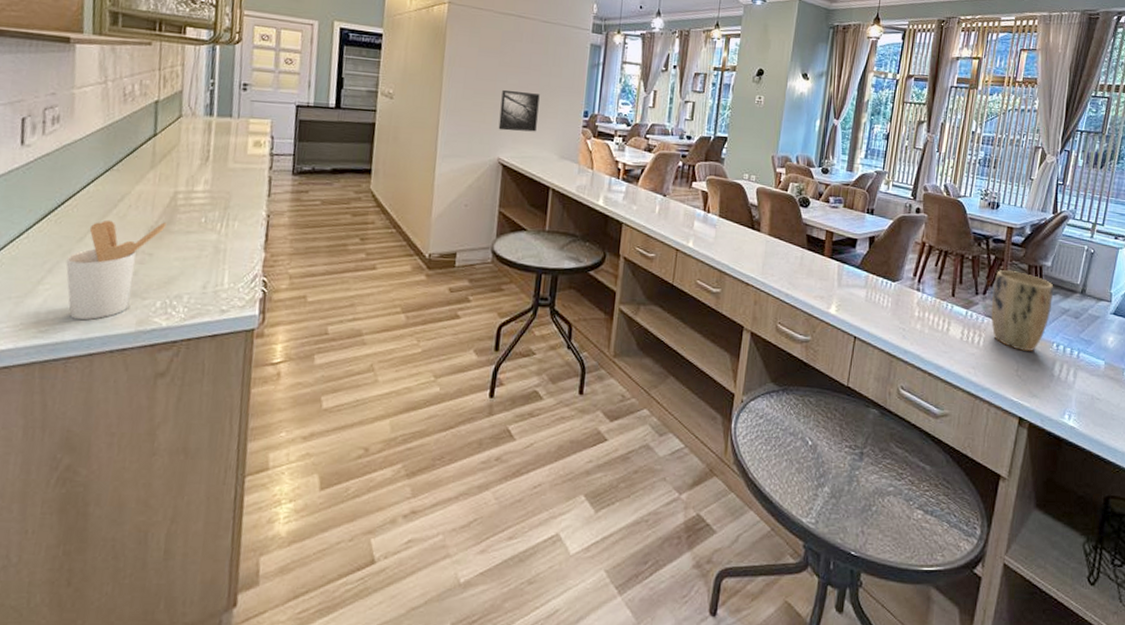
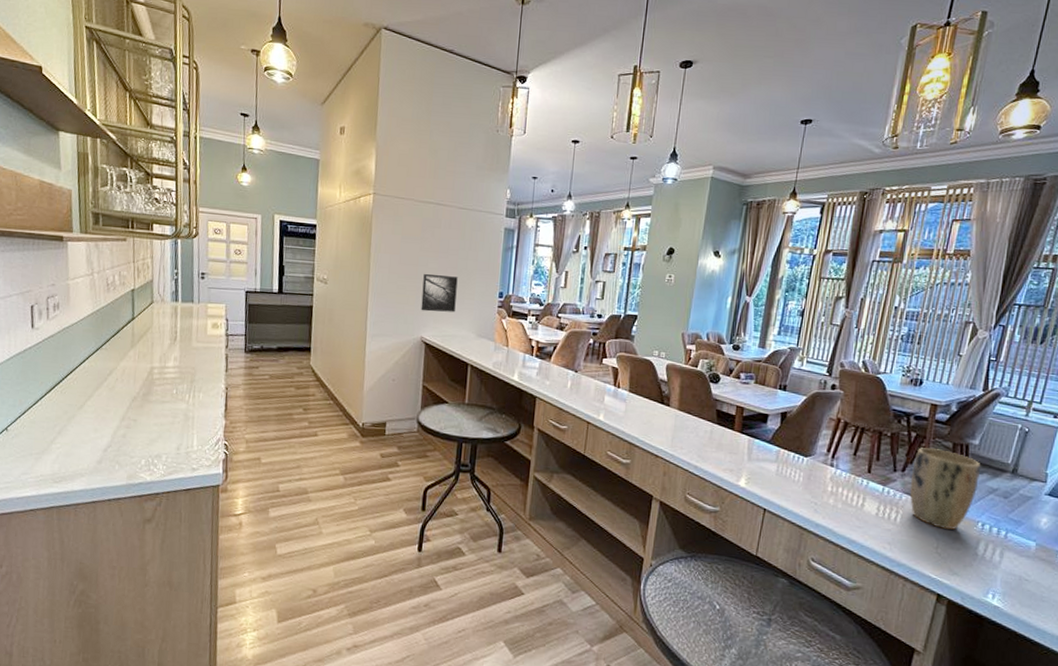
utensil holder: present [66,219,167,320] -> none [71,391,146,474]

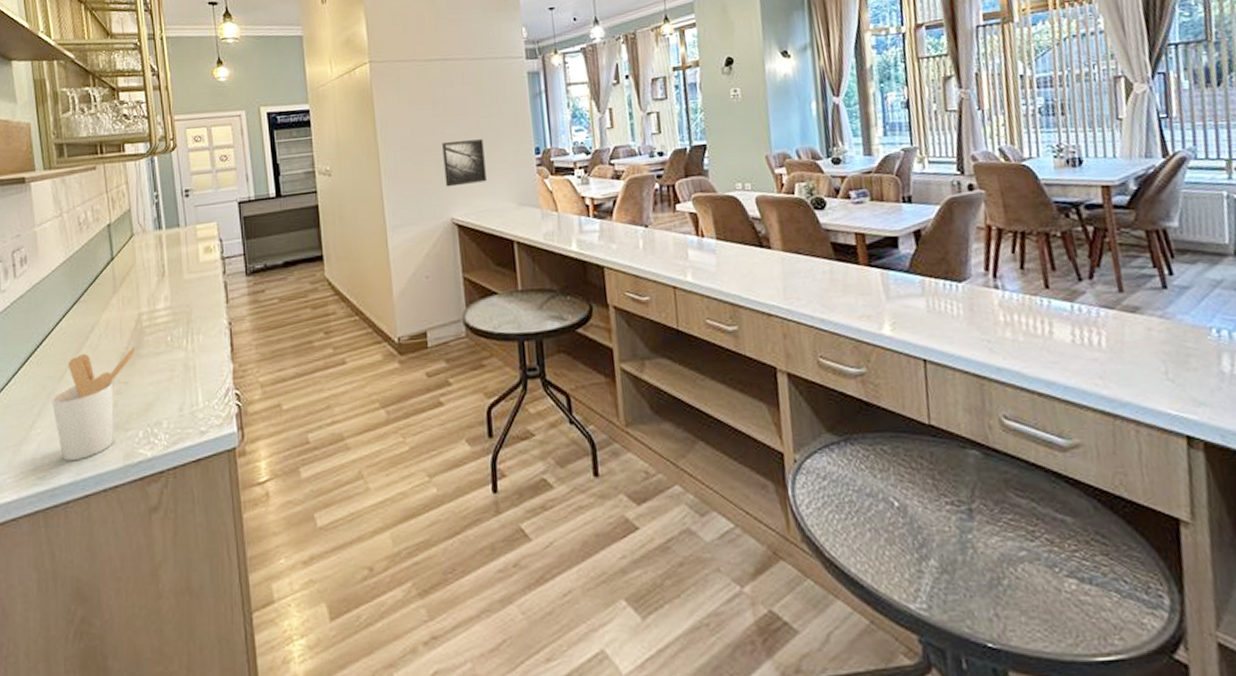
utensil holder: none [71,391,146,474] -> present [52,347,136,461]
plant pot: present [910,447,981,530] -> none [1101,241,1196,346]

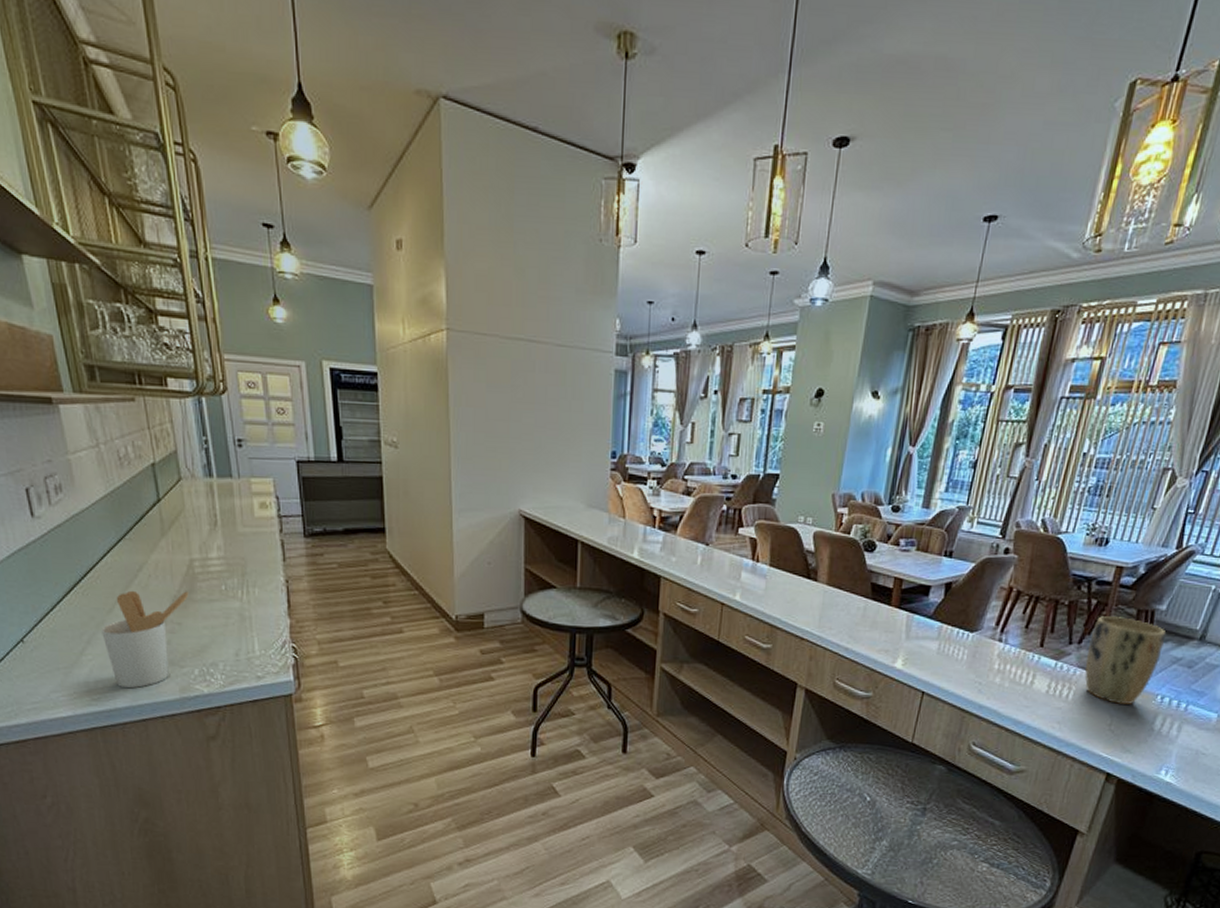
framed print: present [442,139,487,187] -> none [516,430,560,479]
plant pot: none [1101,241,1196,346] -> present [1085,616,1166,704]

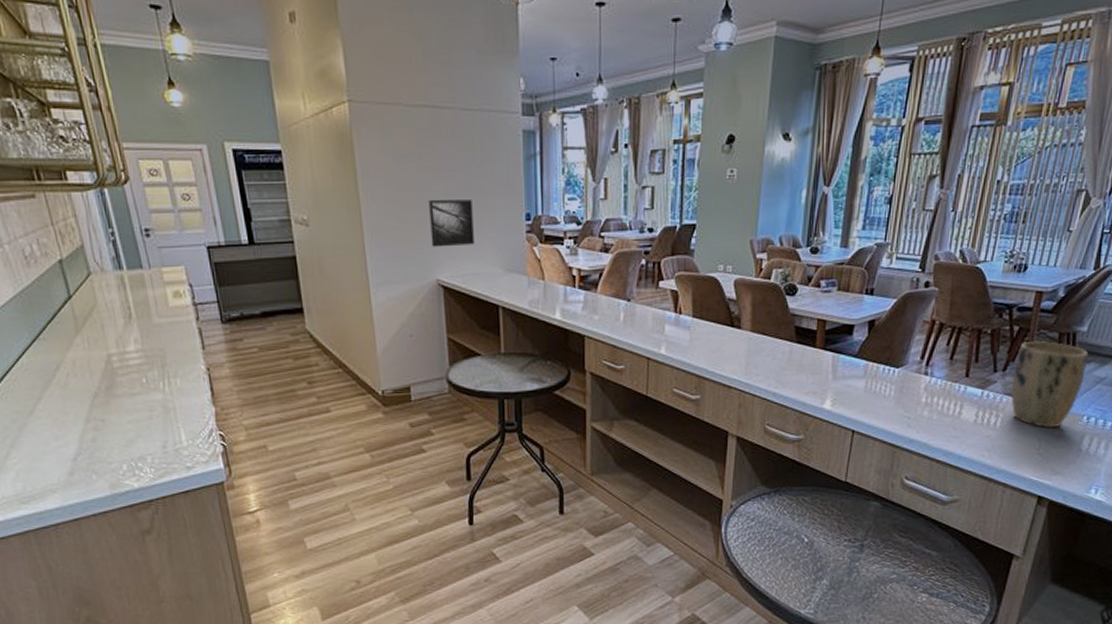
utensil holder: present [101,590,189,688] -> none [24,387,110,488]
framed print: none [516,430,560,479] -> present [429,199,474,247]

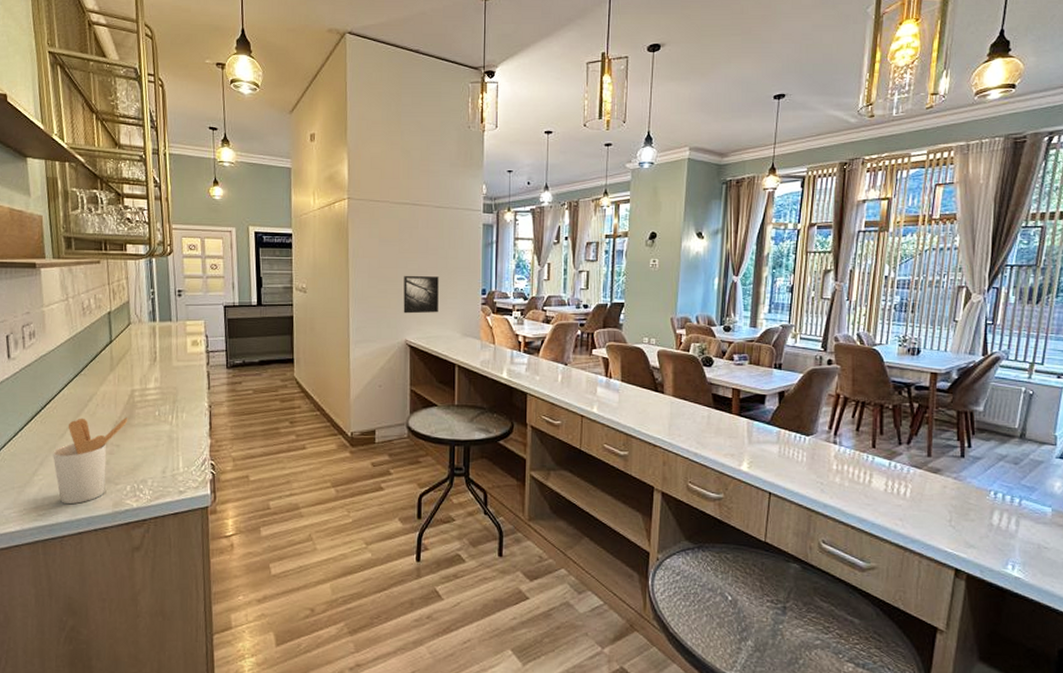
utensil holder: none [24,387,110,488] -> present [53,417,128,504]
plant pot: present [1011,341,1089,428] -> none [917,418,988,500]

